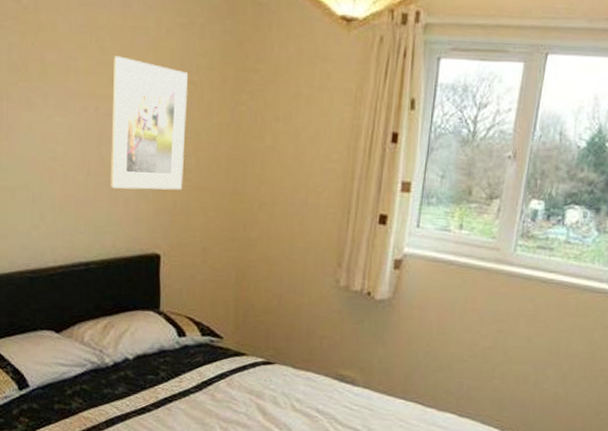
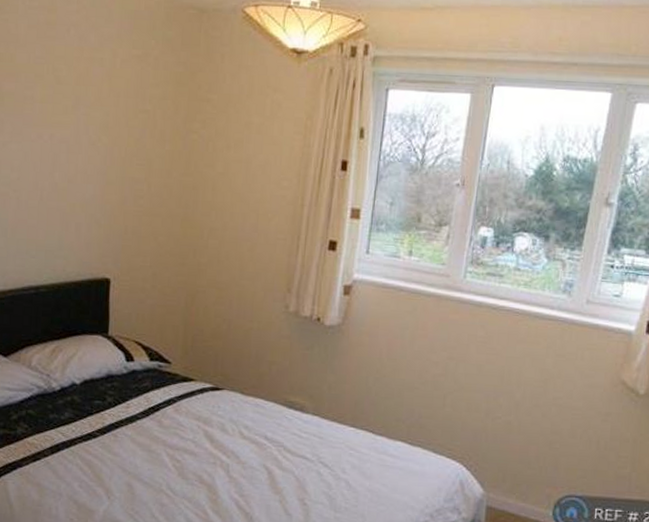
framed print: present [110,56,188,190] -> none [62,85,141,216]

